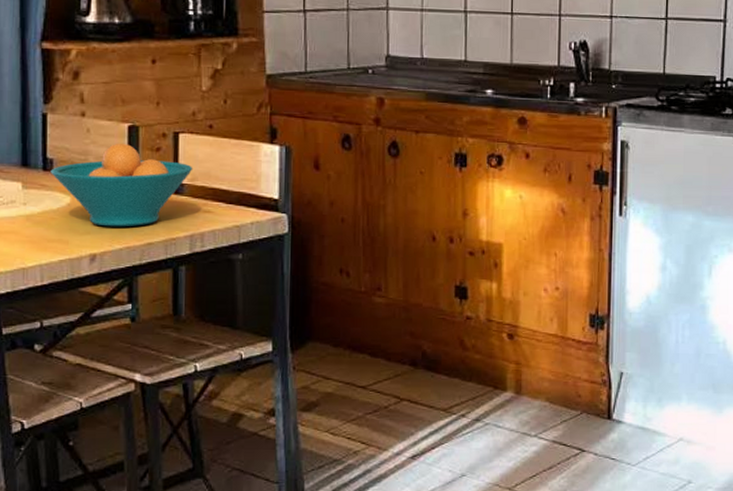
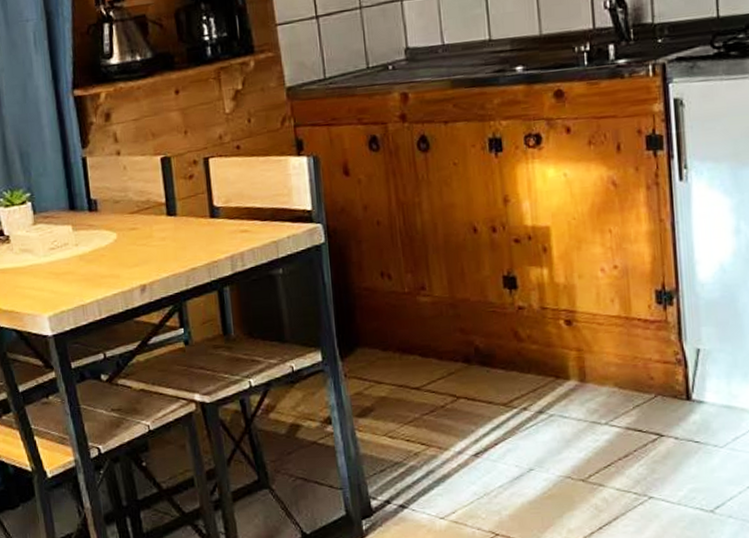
fruit bowl: present [50,143,193,227] -> none [95,175,226,257]

